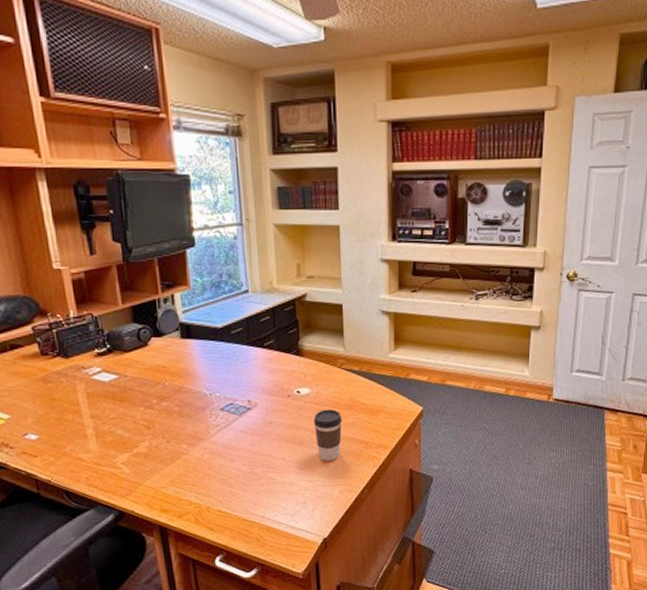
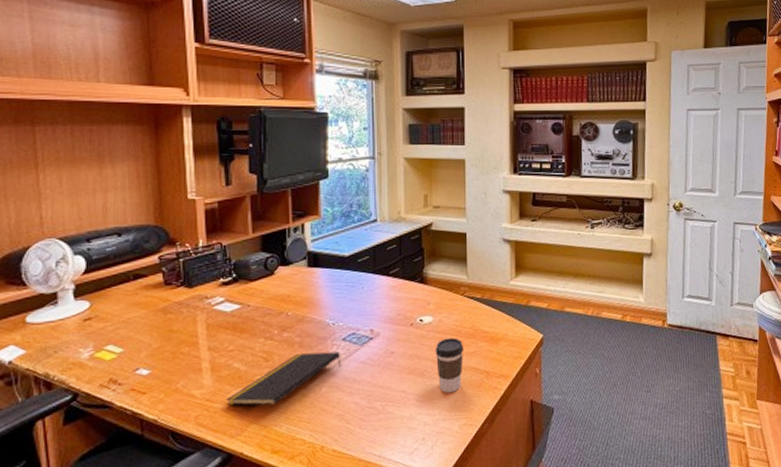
notepad: none [113,421,222,470] -> present [227,351,342,406]

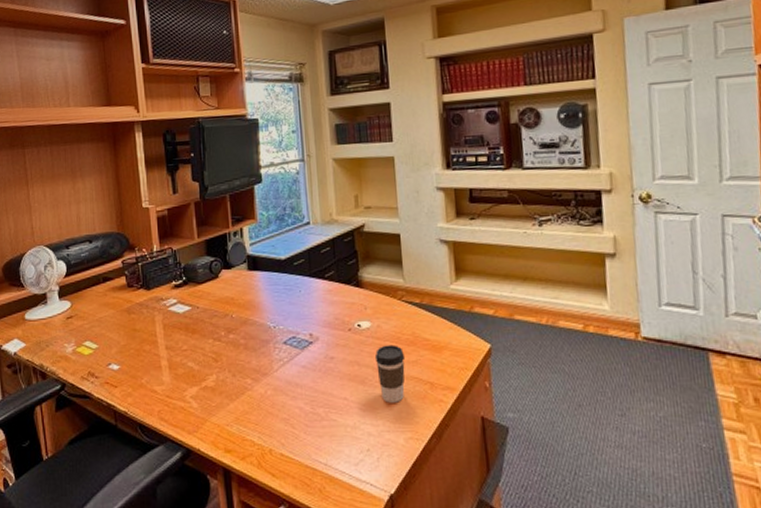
notepad: present [227,351,342,406] -> none [183,355,284,405]

